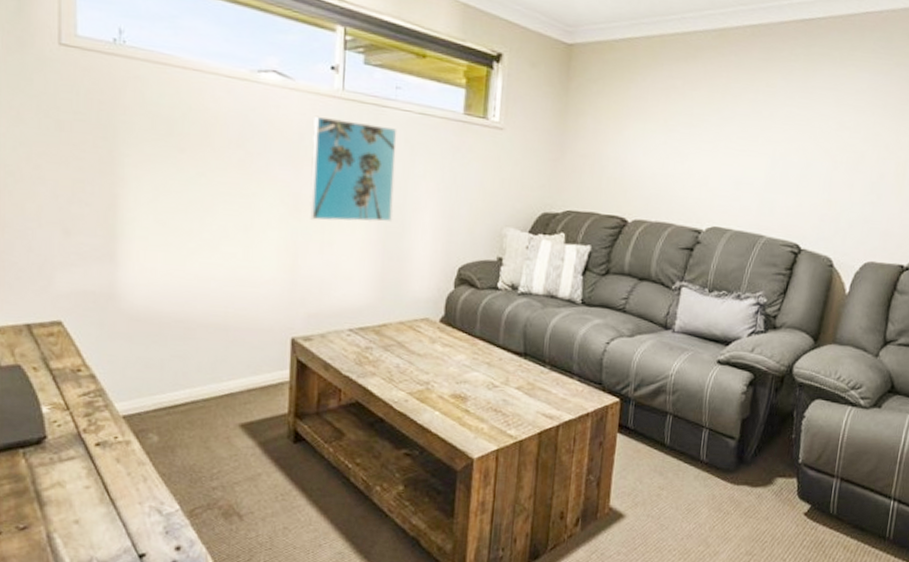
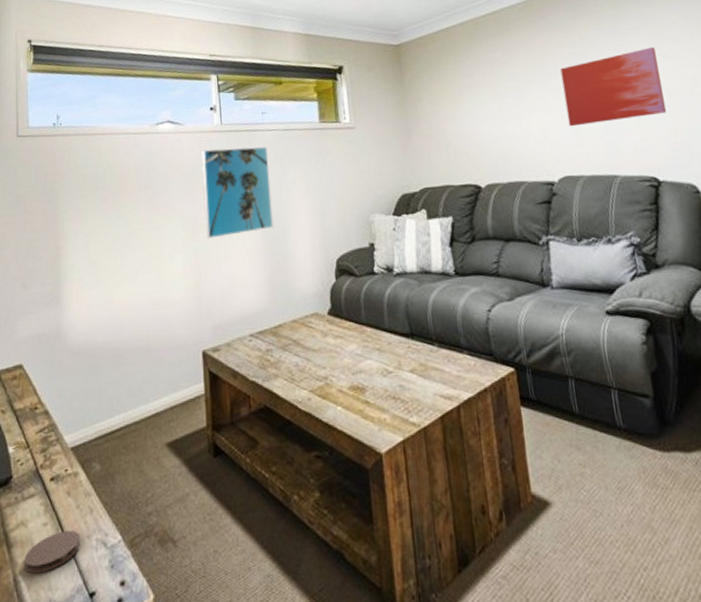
coaster: none [61,495,130,533] -> present [25,531,80,574]
wall art: none [730,112,836,184] -> present [560,47,667,127]

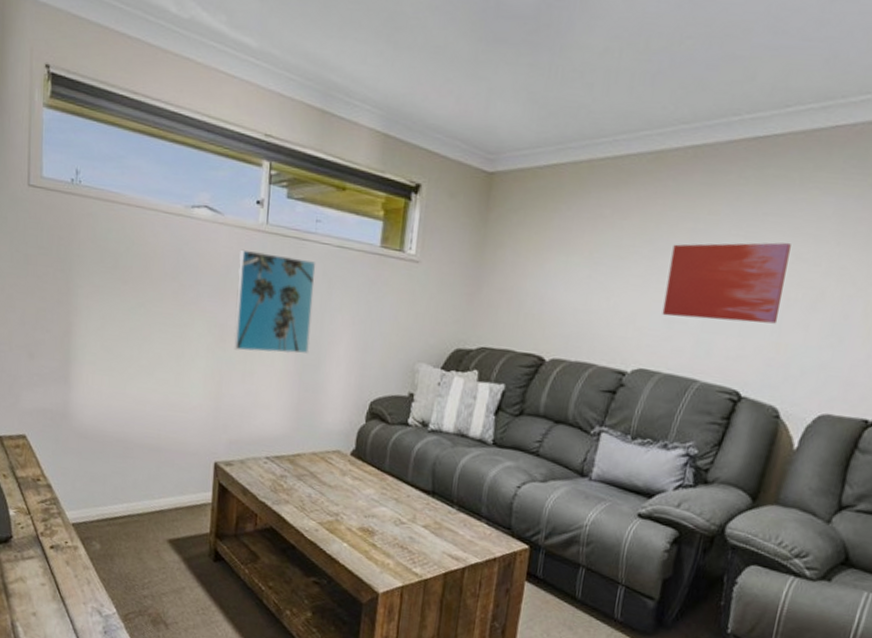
coaster: present [25,531,80,574] -> none [22,593,76,624]

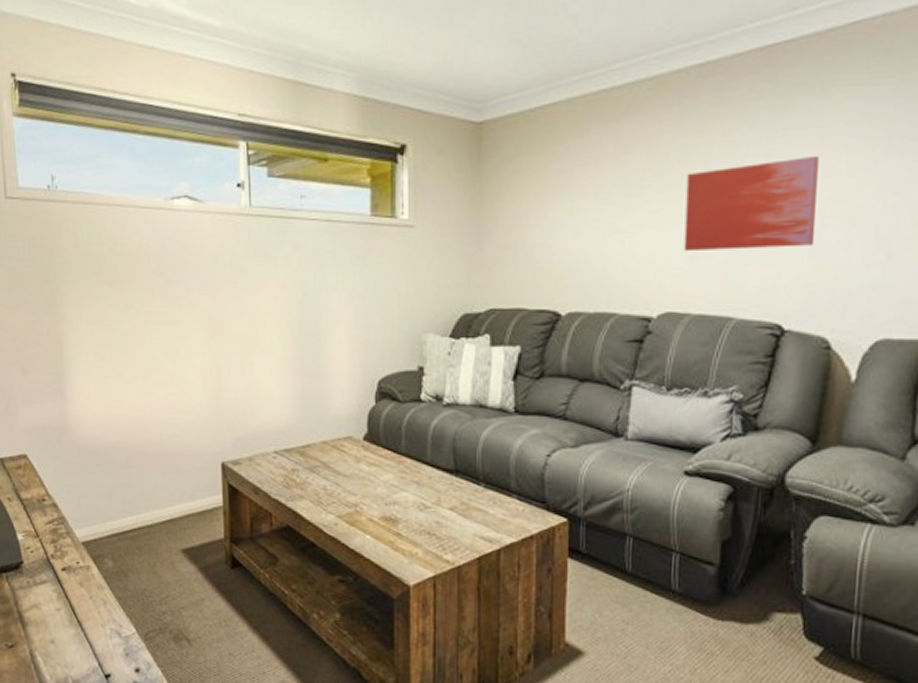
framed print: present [233,249,316,354] -> none [225,236,307,342]

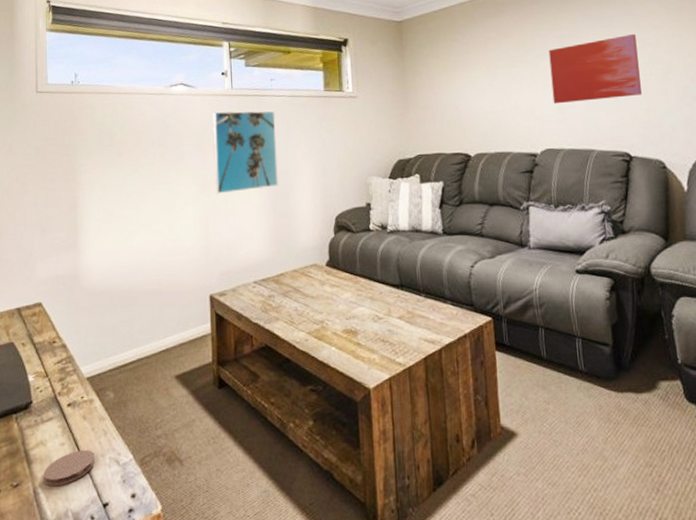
coaster: none [40,617,94,652] -> present [44,450,95,487]
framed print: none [225,236,307,342] -> present [213,111,278,194]

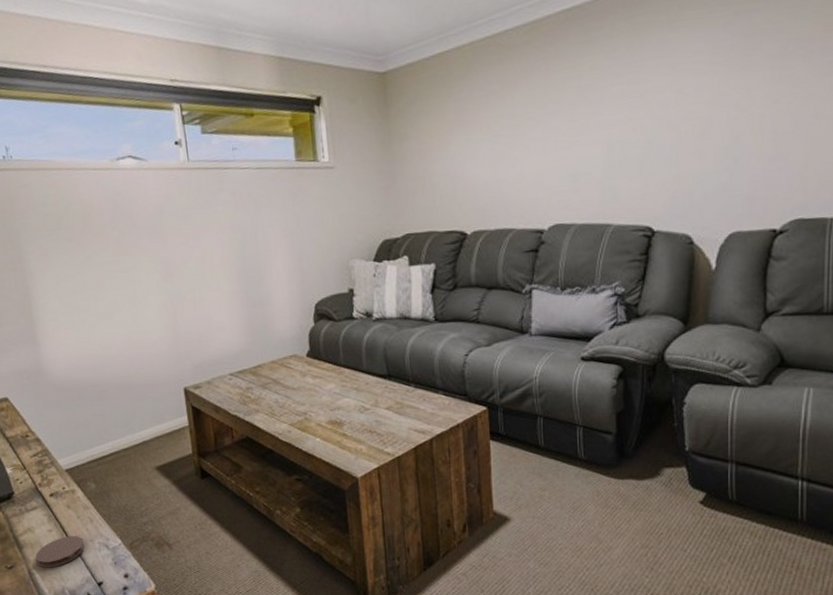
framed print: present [213,111,278,194] -> none [169,186,249,282]
wall art: present [549,34,643,104] -> none [564,82,674,171]

